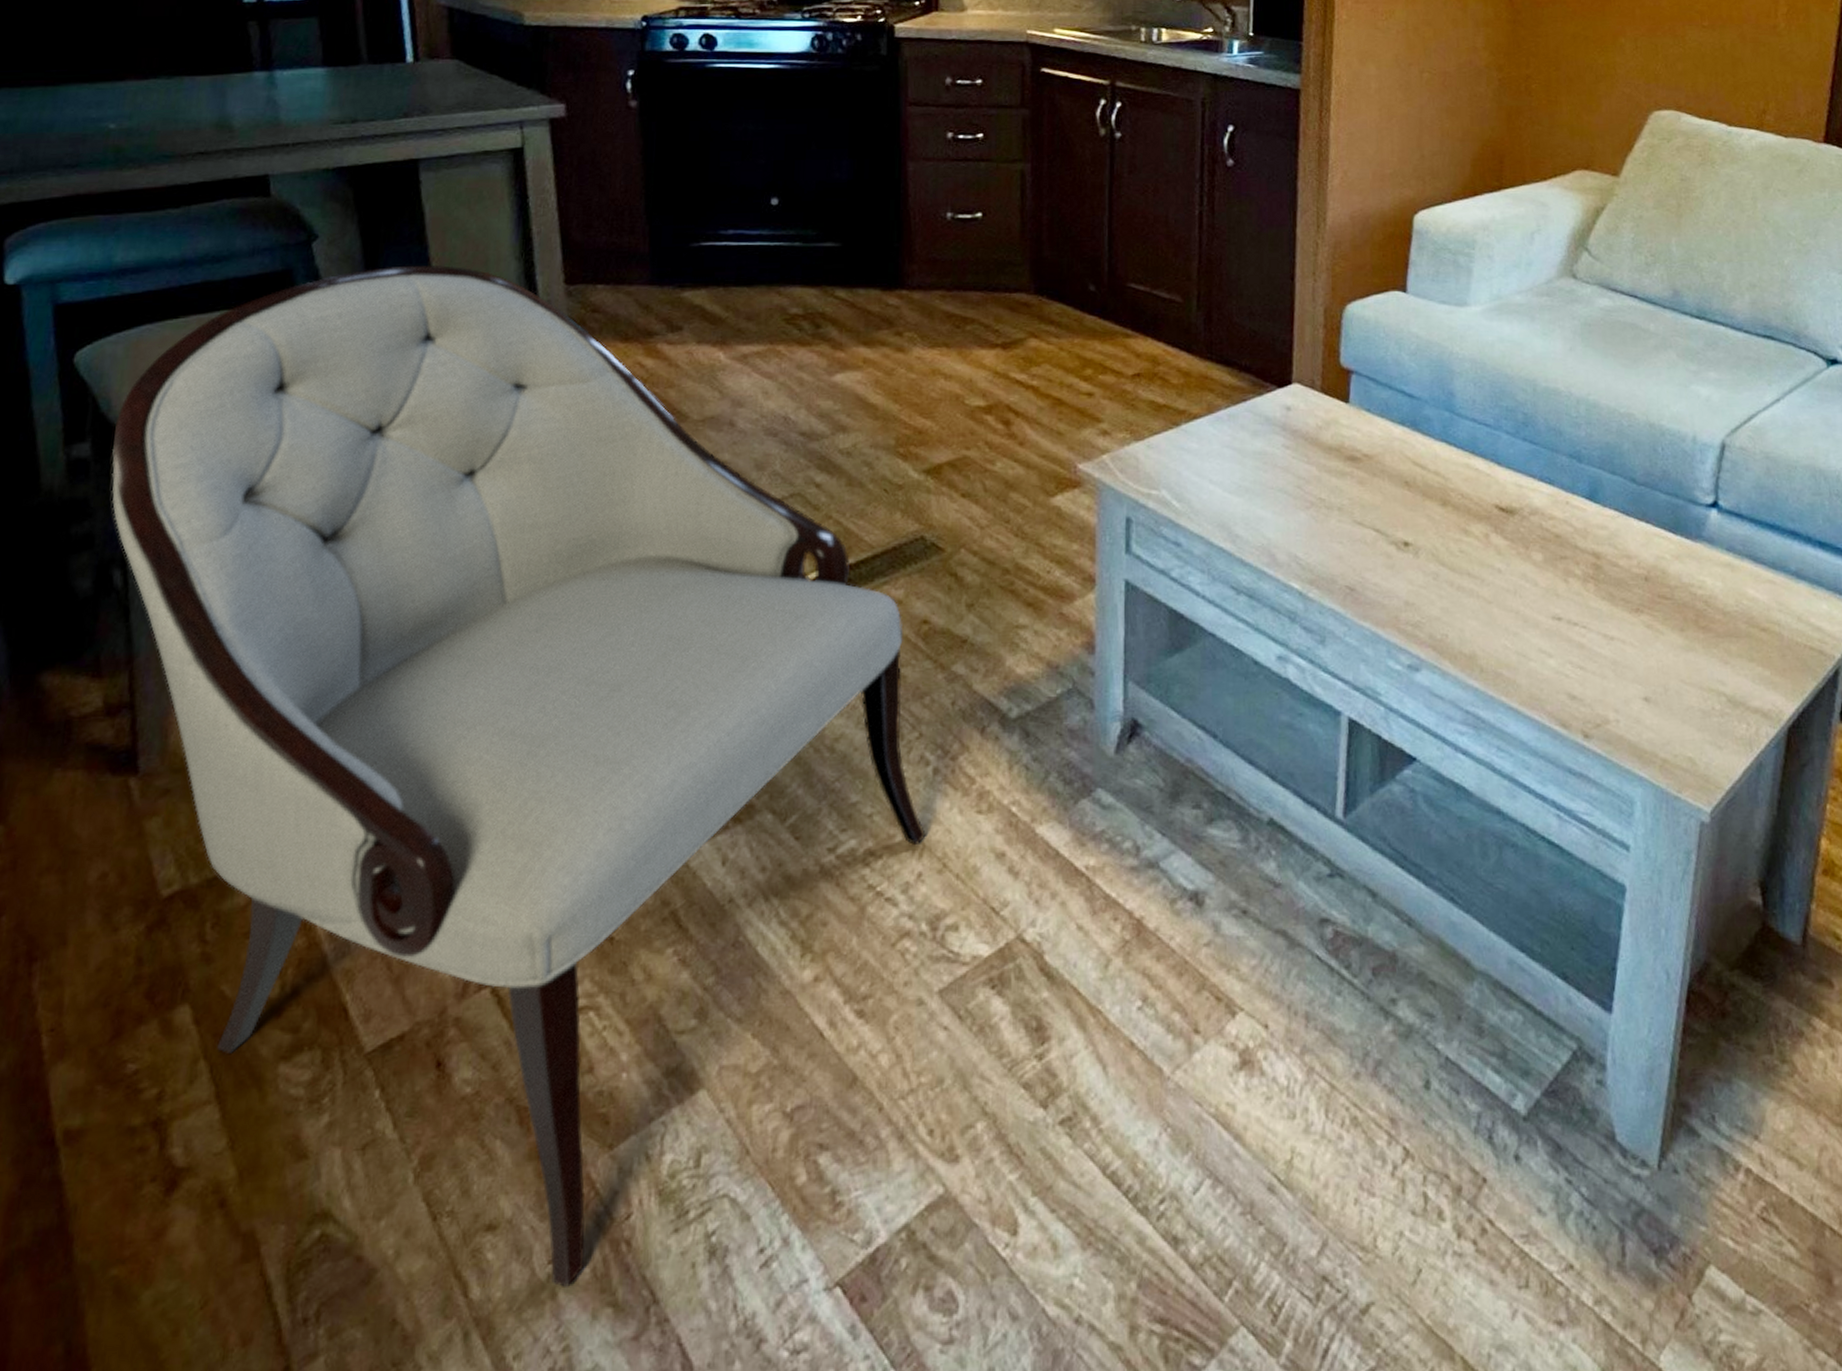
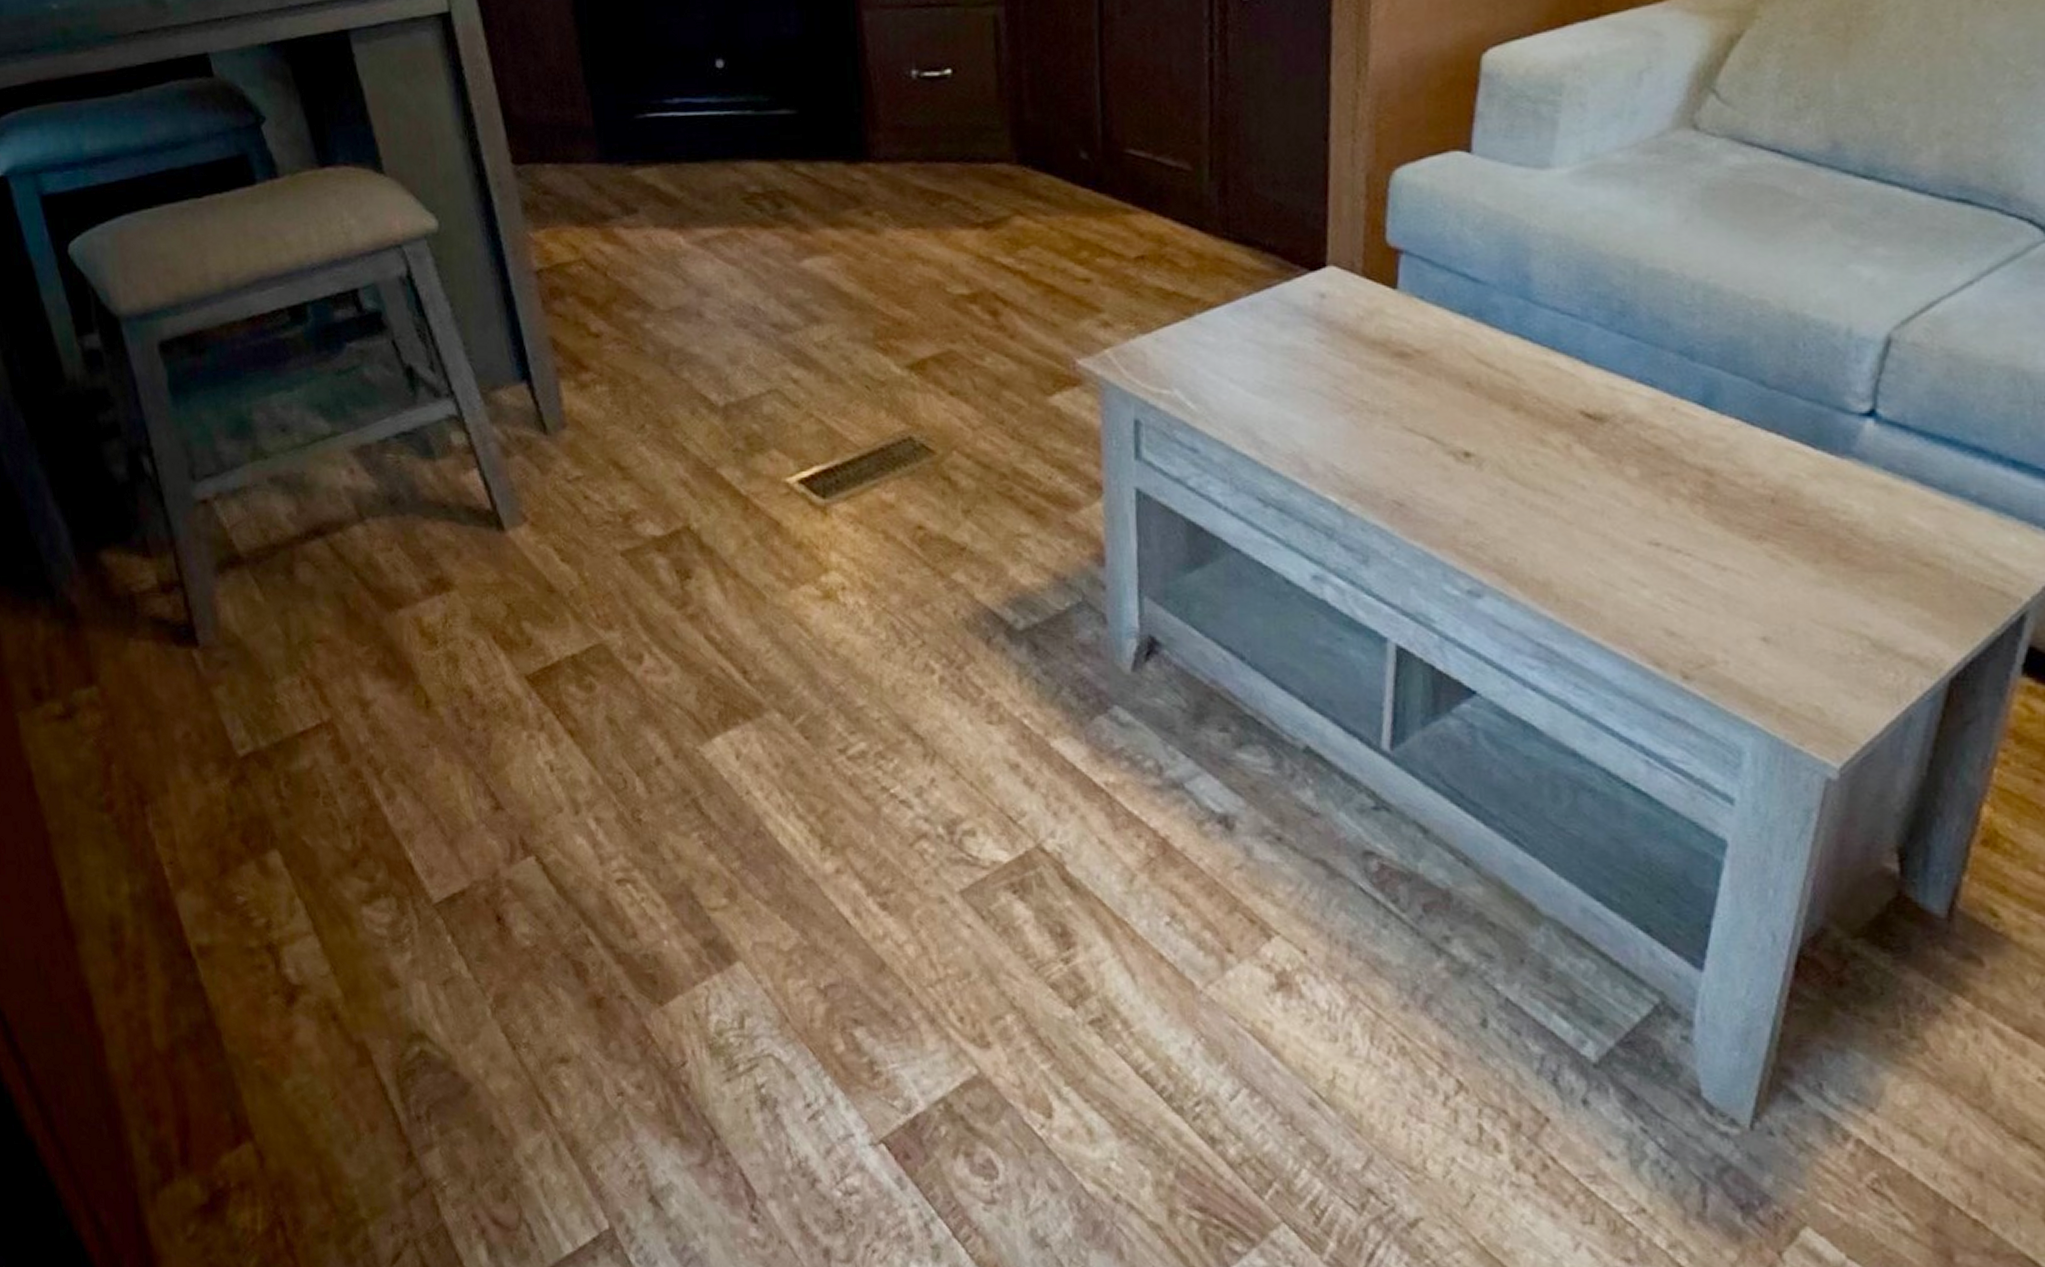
armchair: present [111,264,926,1289] -> none [116,145,936,1118]

